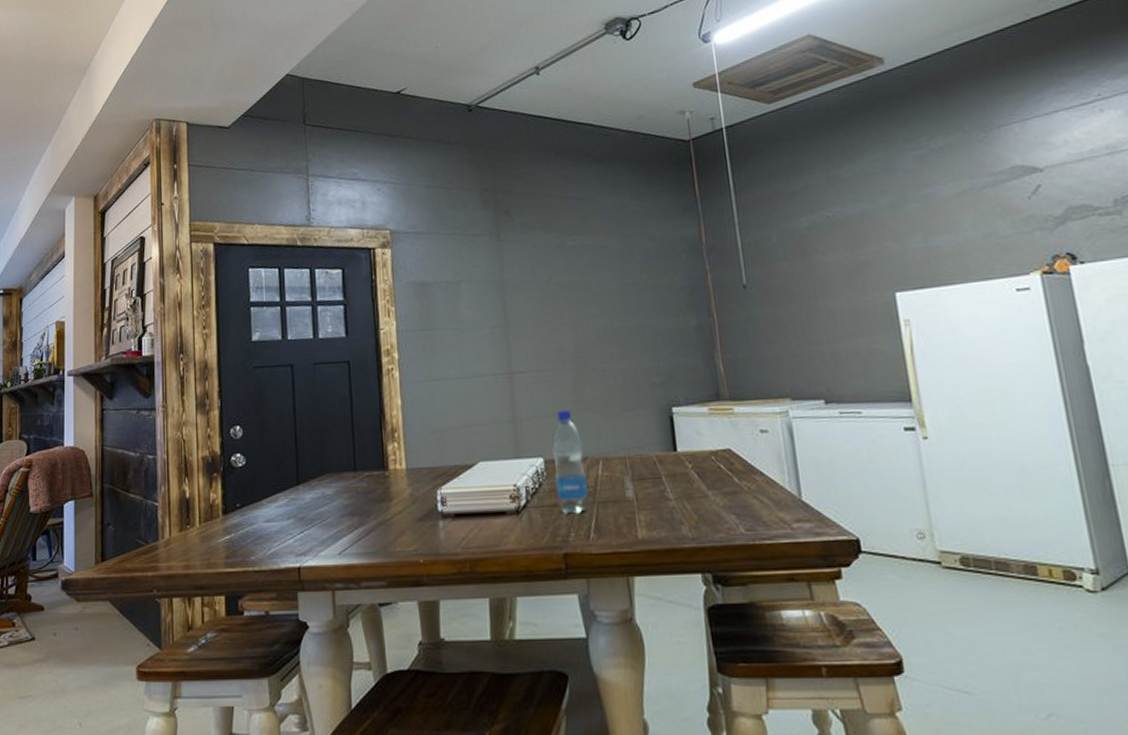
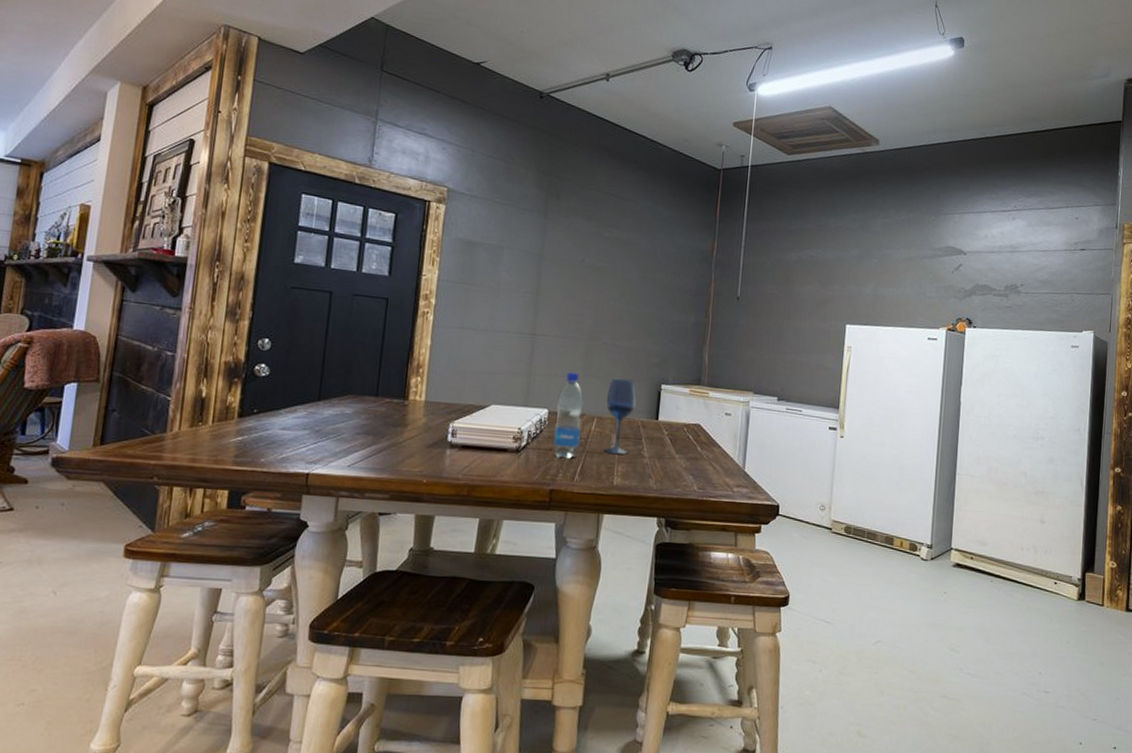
wineglass: none [608,407,650,502] -> present [604,378,636,455]

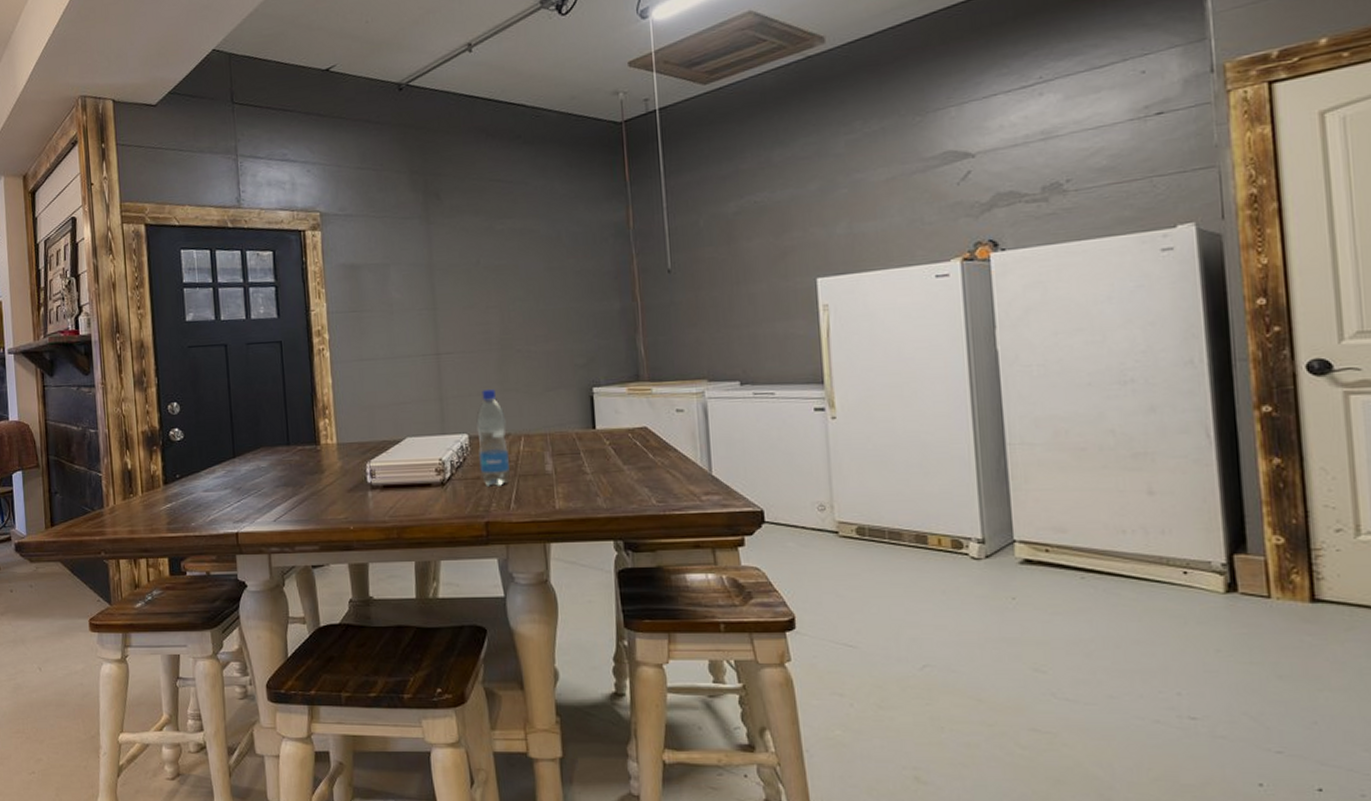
wineglass: present [604,378,636,455] -> none [530,387,568,475]

